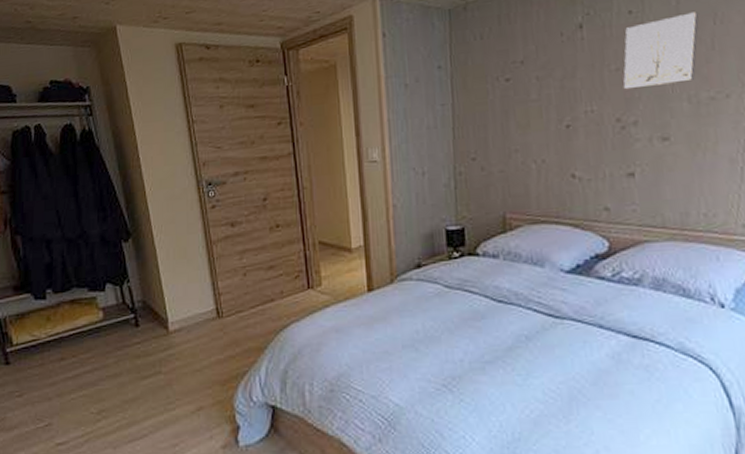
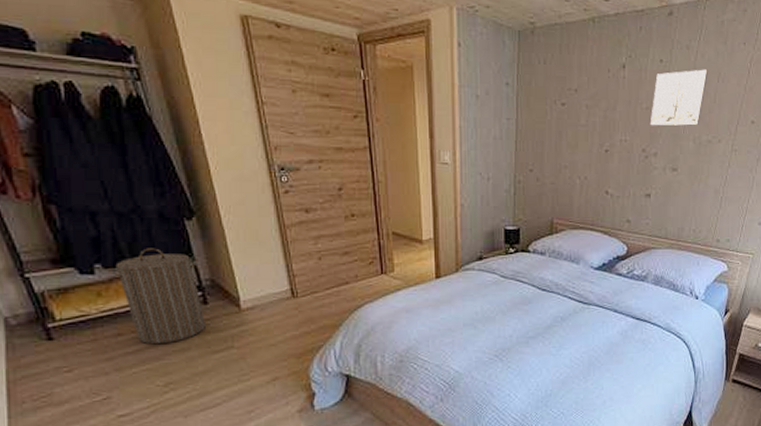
laundry hamper: none [56,271,136,370] -> present [107,248,205,345]

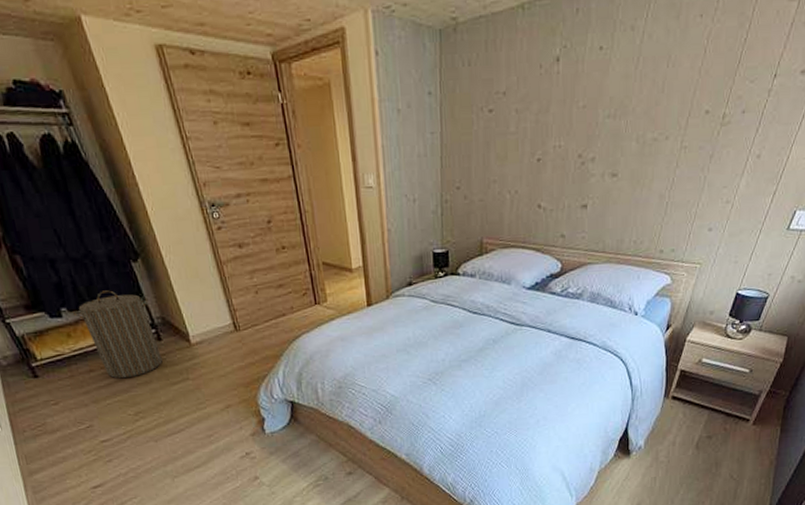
wall art: present [651,69,709,126] -> none [588,53,657,127]

